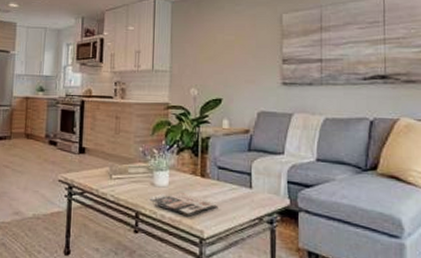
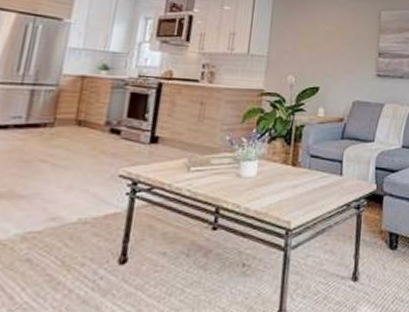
magazine: present [149,192,219,217] -> none [233,182,308,208]

